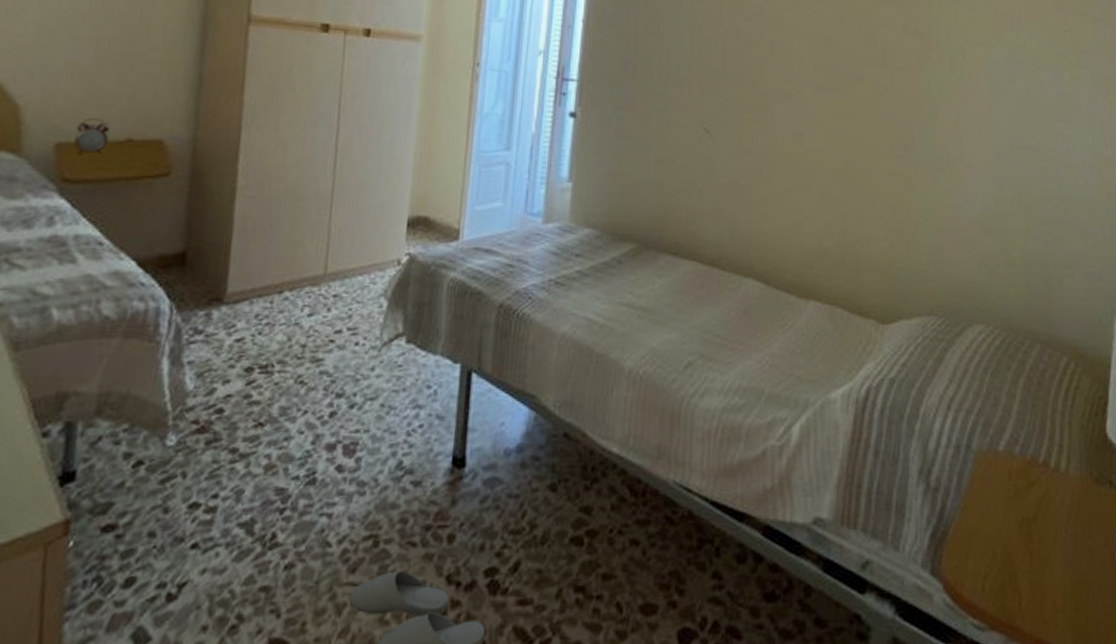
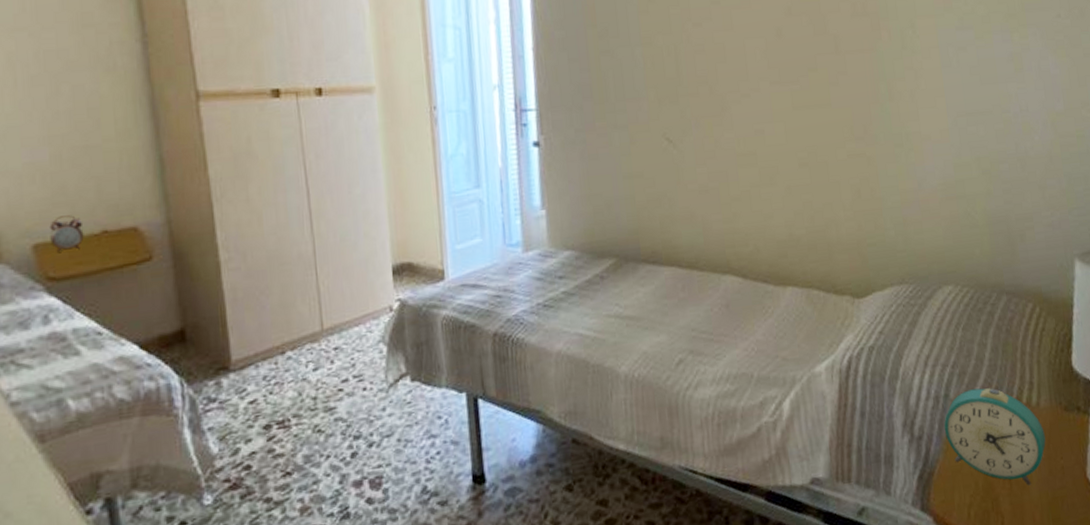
alarm clock: none [964,443,1073,564] -> present [944,388,1046,486]

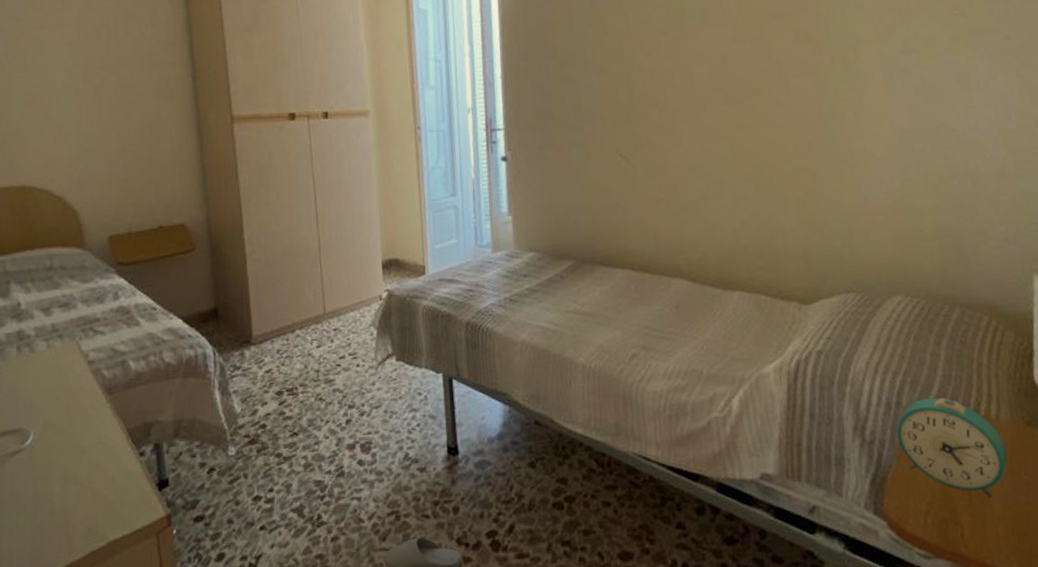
alarm clock: present [49,215,84,252] -> none [121,213,146,243]

